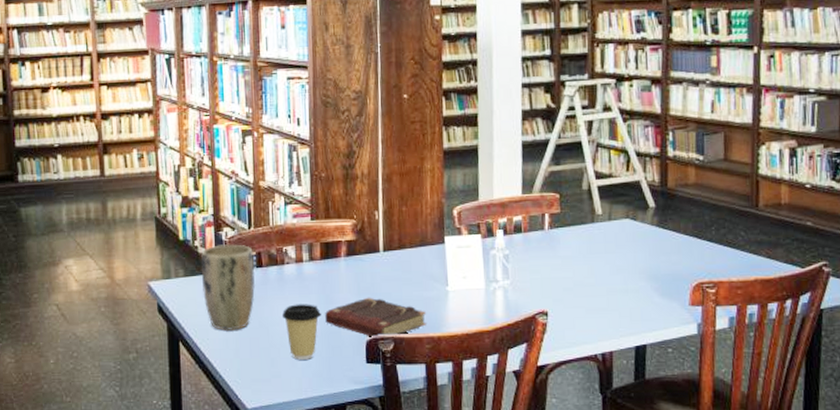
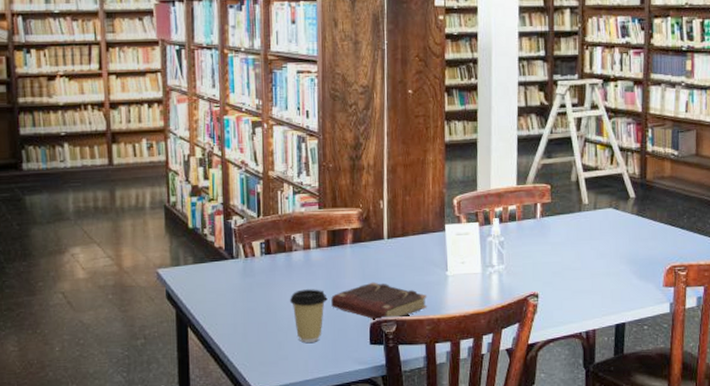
plant pot: present [201,244,256,332] -> none [210,232,264,317]

